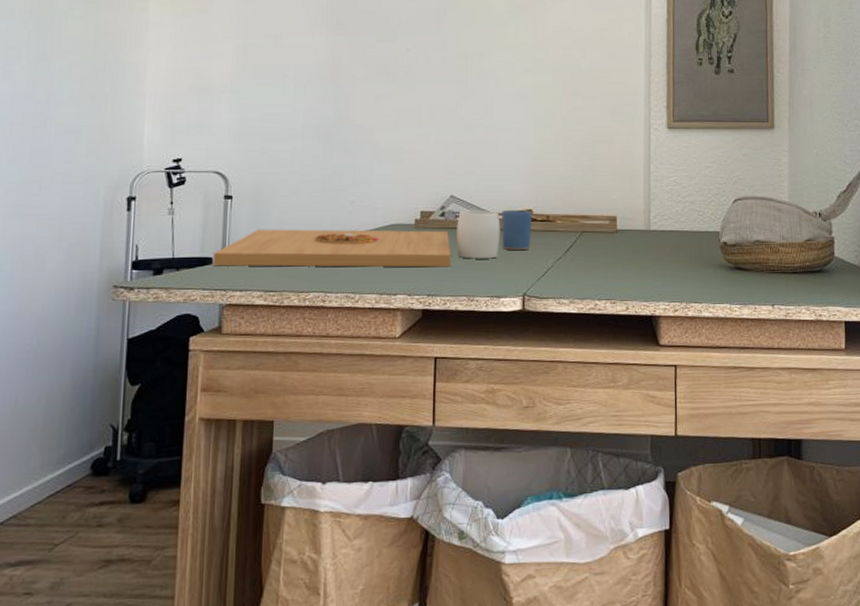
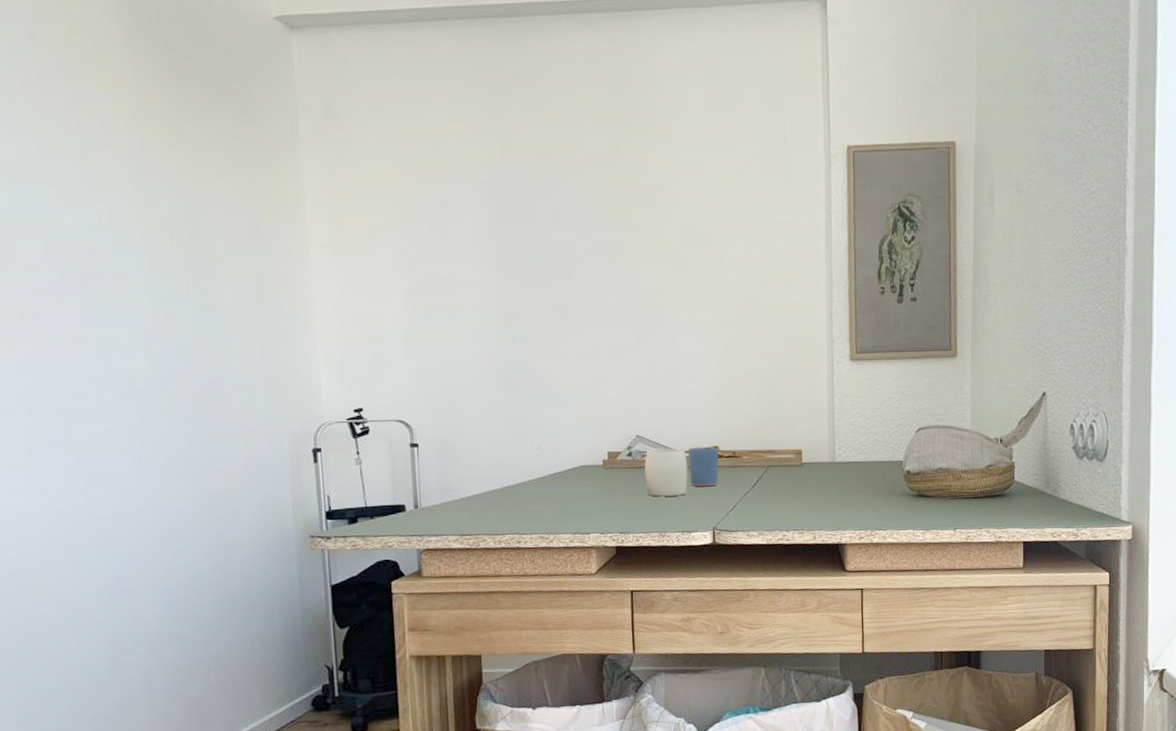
platter: present [213,229,451,268] -> none [406,470,641,514]

